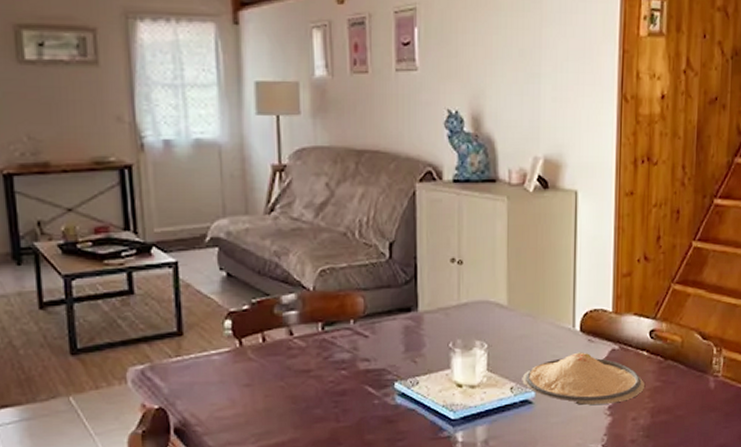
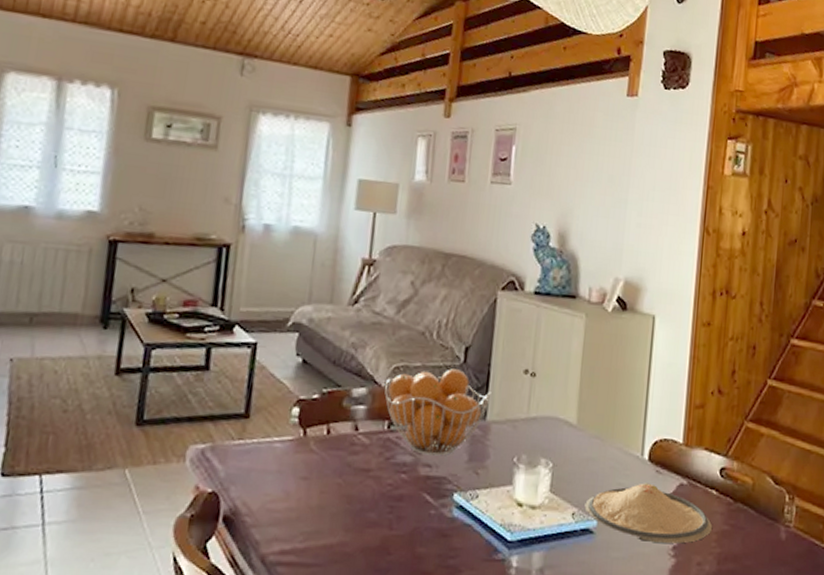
fruit basket: none [313,265,421,350] -> present [384,369,492,456]

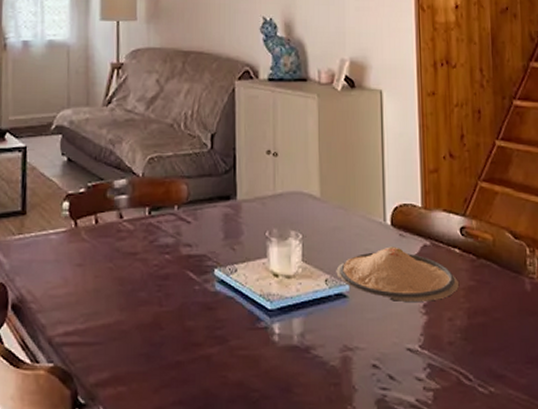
fruit basket: present [384,369,492,456] -> none [142,155,239,236]

